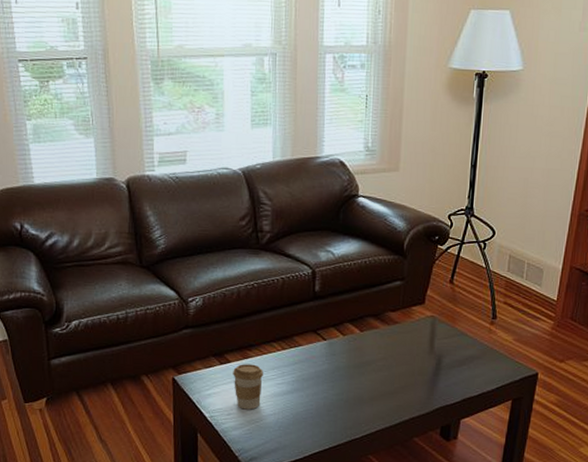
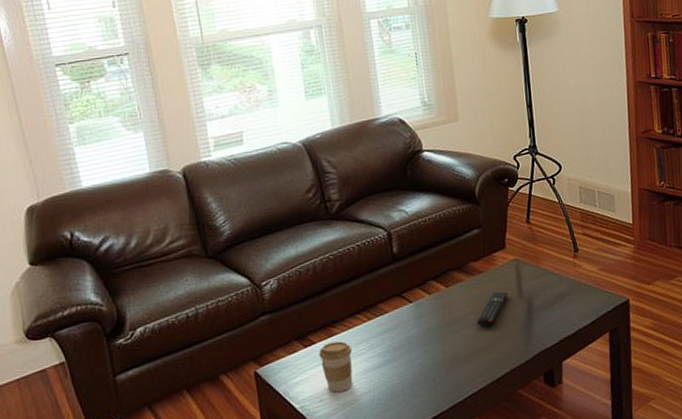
remote control: none [385,343,420,375] -> present [477,291,509,327]

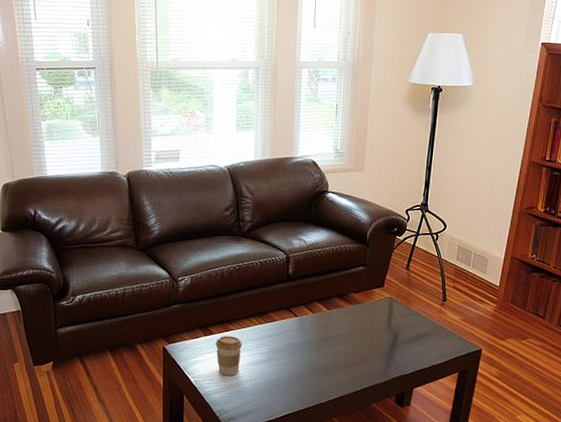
remote control: present [477,291,509,327] -> none [348,321,379,348]

